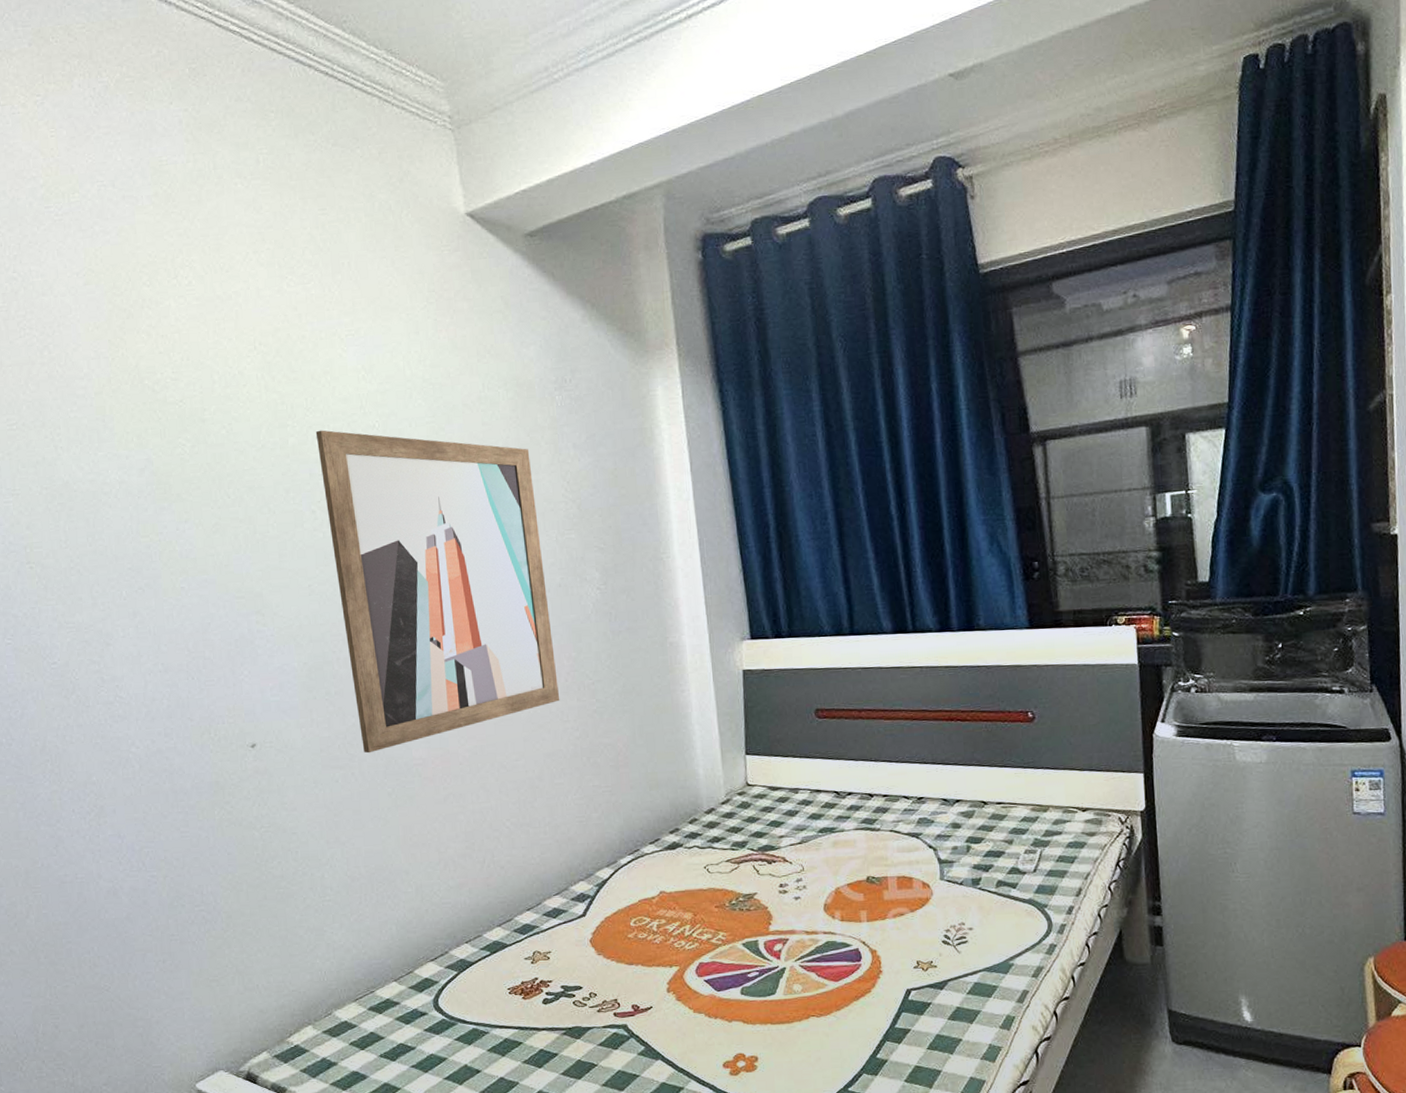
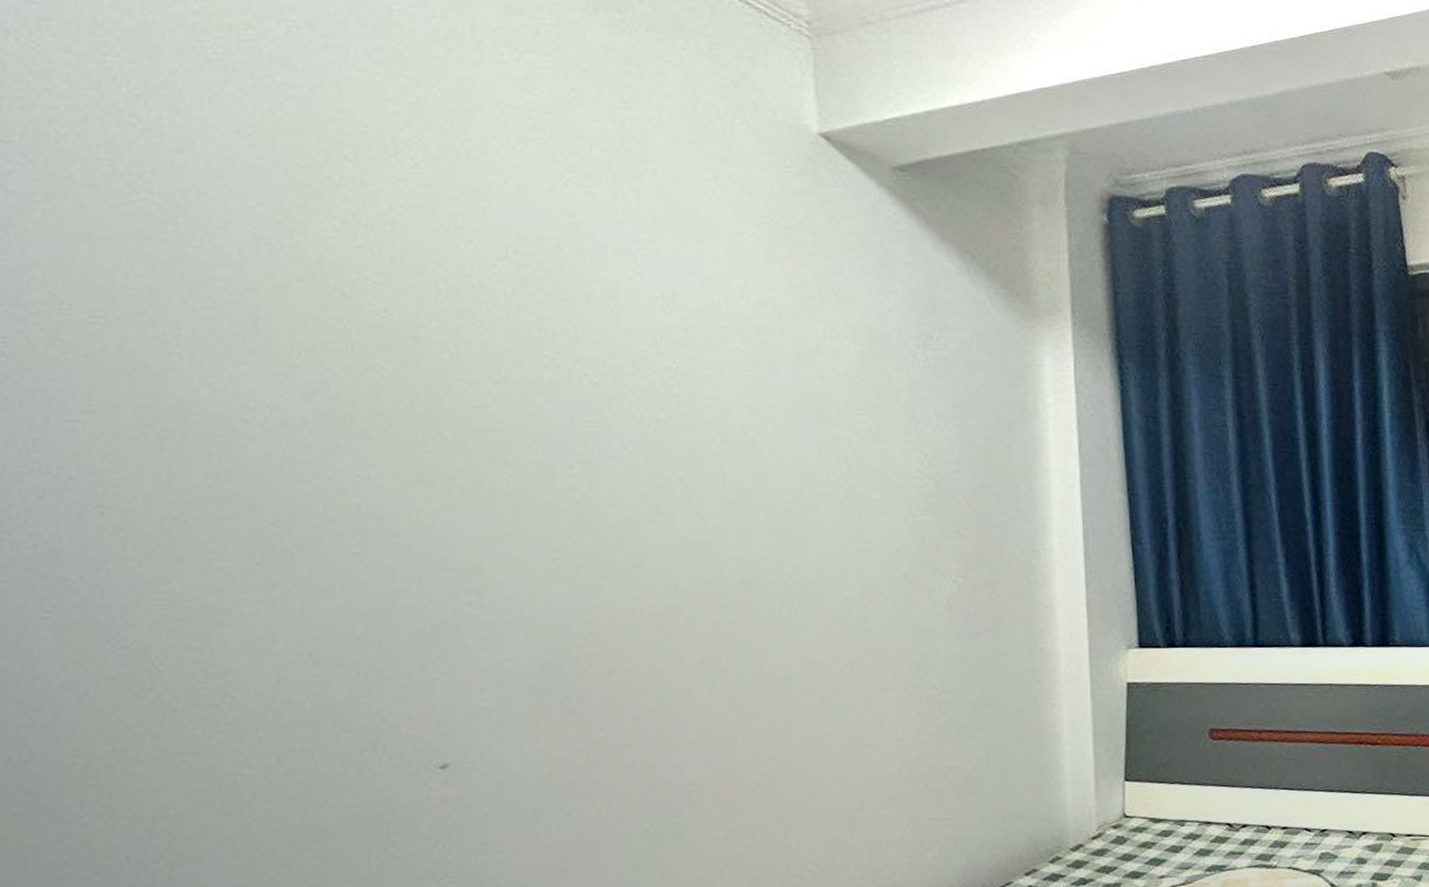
wall art: present [315,430,560,754] -> none [584,366,895,778]

